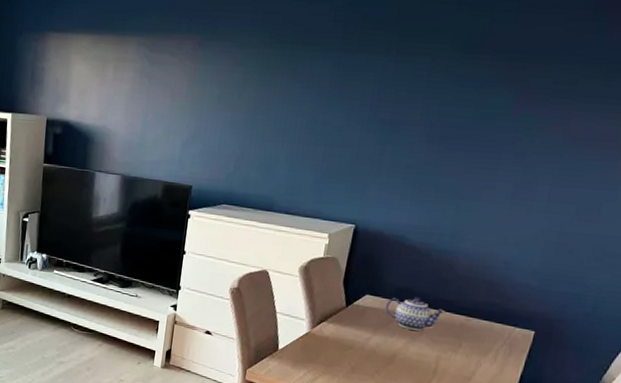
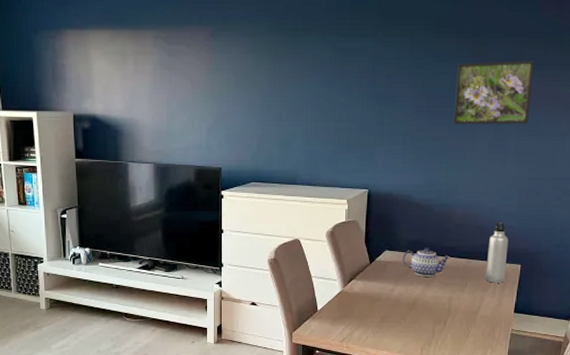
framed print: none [470,90,590,168] -> present [453,60,535,124]
water bottle: none [486,279,523,349] -> present [485,222,509,283]

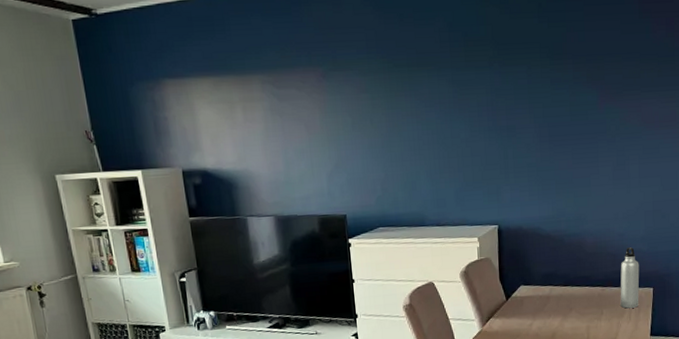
teapot: present [403,247,451,277] -> none [538,279,585,309]
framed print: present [453,60,535,124] -> none [575,83,650,152]

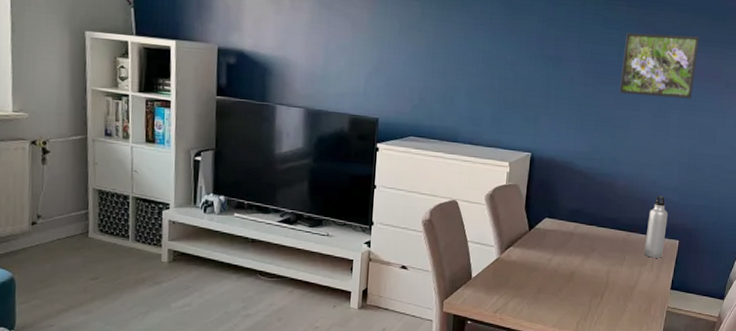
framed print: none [575,83,650,152] -> present [619,32,700,99]

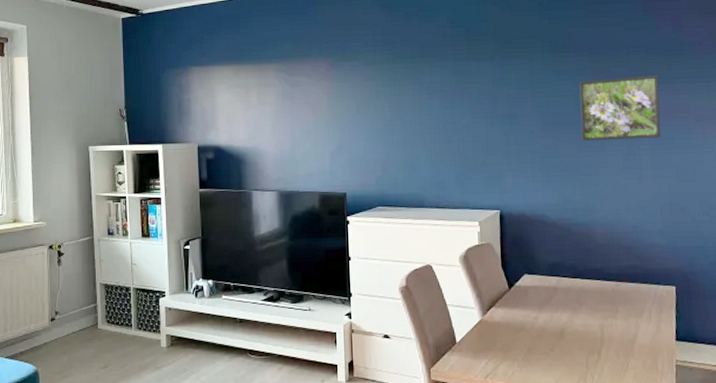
water bottle: present [644,196,668,258] -> none [636,241,660,308]

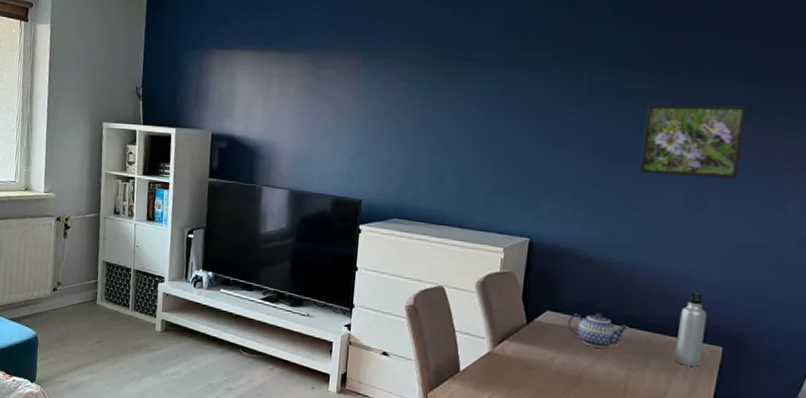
teapot: none [544,270,597,302] -> present [568,312,630,348]
water bottle: none [636,241,660,308] -> present [674,292,707,367]

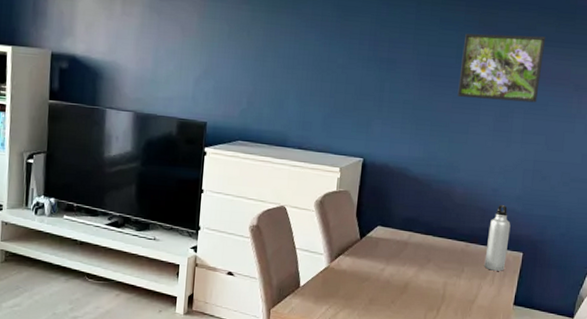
teapot: present [568,312,630,348] -> none [396,226,448,259]

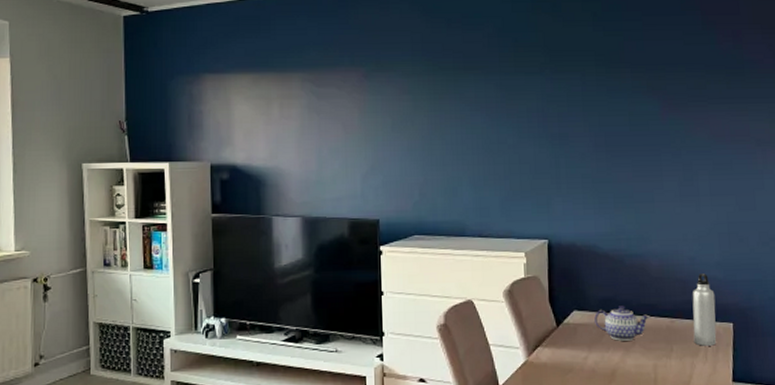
teapot: none [396,226,448,259] -> present [594,306,651,341]
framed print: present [457,33,546,103] -> none [634,94,720,165]

